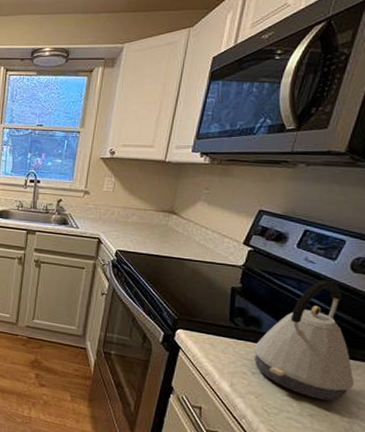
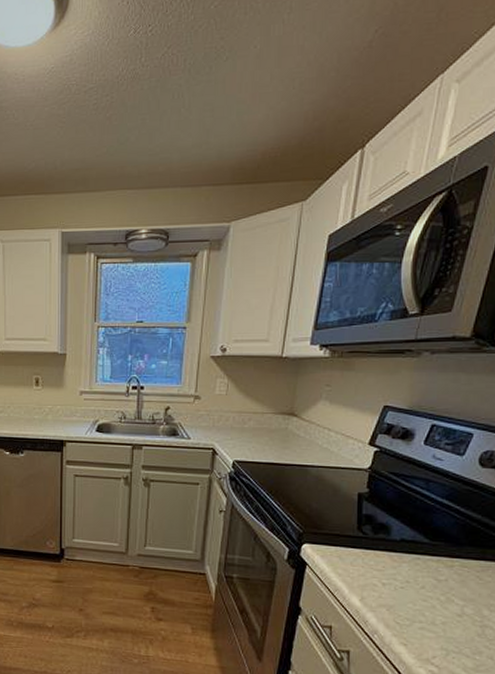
kettle: present [254,280,354,401] -> none [383,477,485,606]

